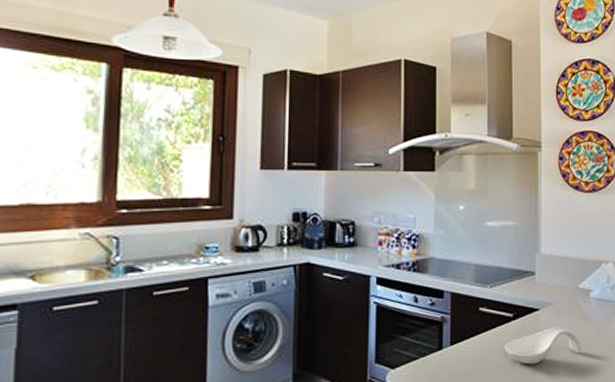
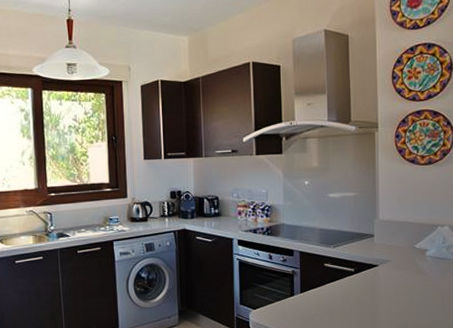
spoon rest: present [504,327,582,365] -> none [347,280,419,310]

